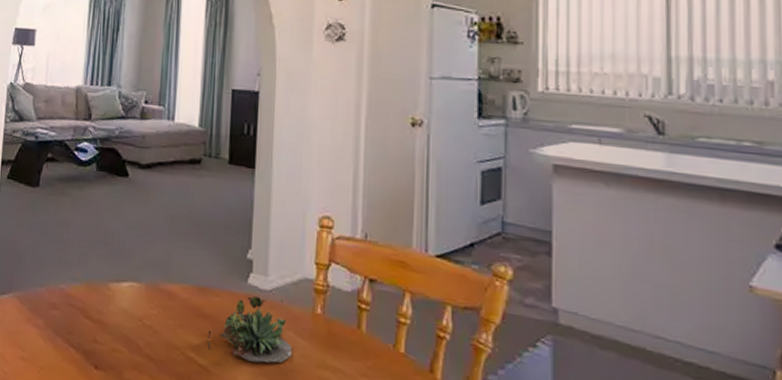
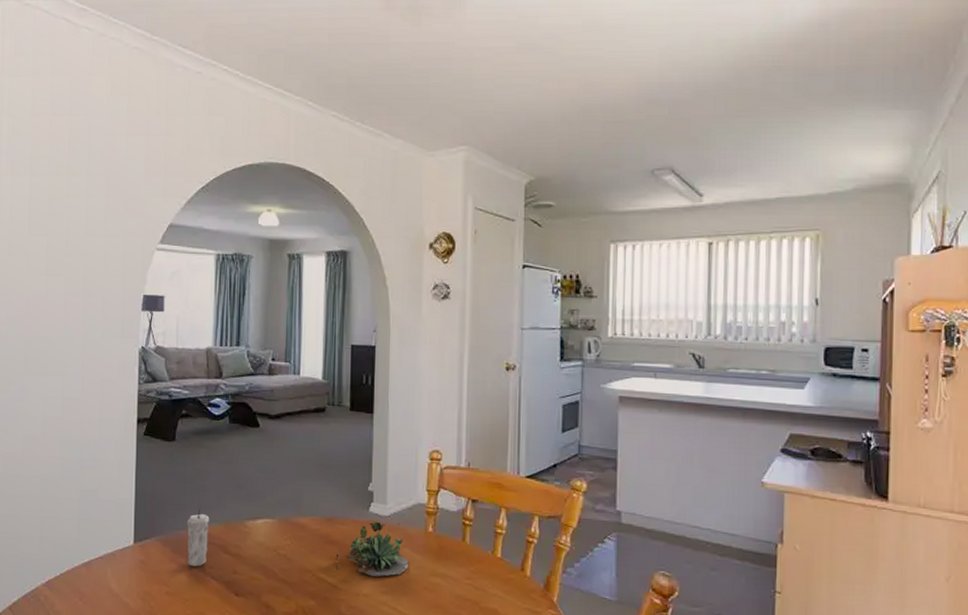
candle: none [45,264,71,331] -> present [186,508,210,567]

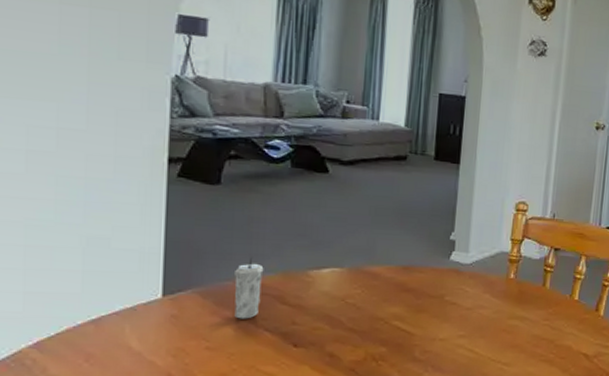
succulent plant: present [335,521,408,577] -> none [410,269,488,321]

